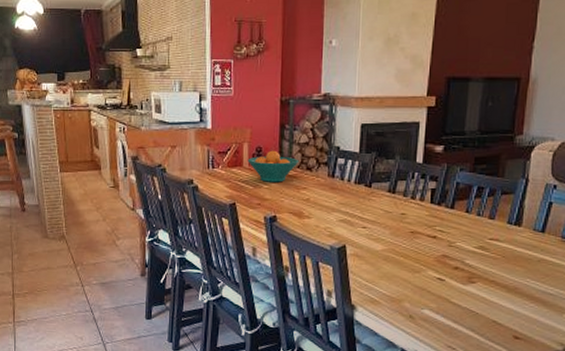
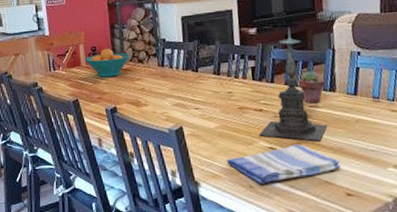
dish towel: none [388,278,514,317] -> present [226,144,342,185]
candle holder: none [429,149,506,278] -> present [259,27,328,141]
potted succulent: none [481,200,512,237] -> present [298,71,326,104]

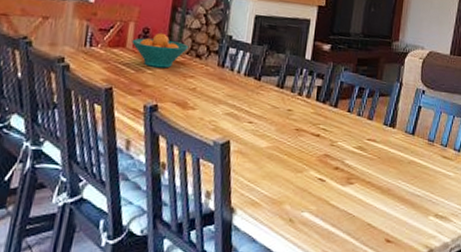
dish towel: present [226,144,342,185] -> none [270,178,387,220]
candle holder: present [259,27,328,141] -> none [311,51,381,179]
potted succulent: present [298,71,326,104] -> none [361,101,387,137]

